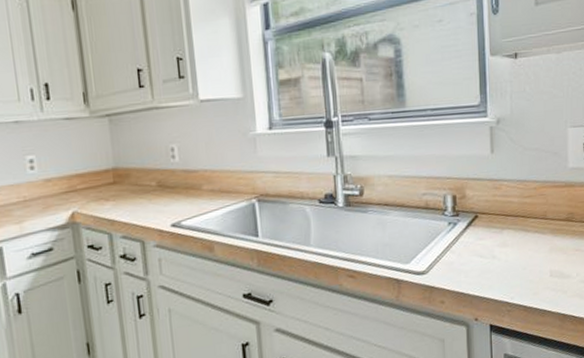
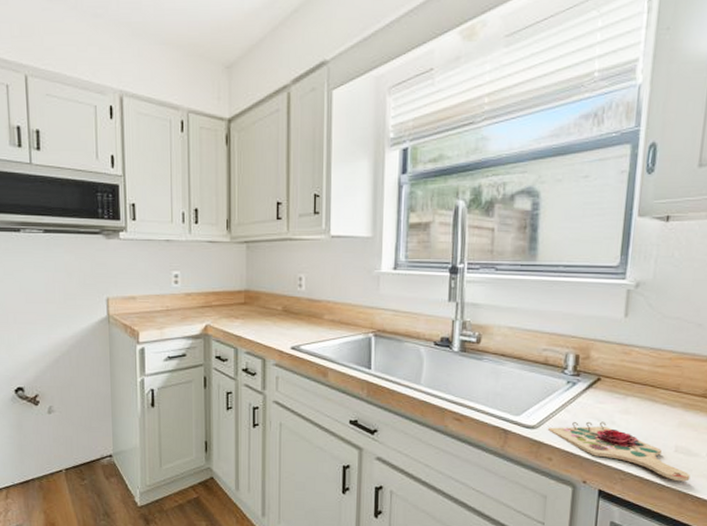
cutting board: none [437,257,566,304] -> present [548,421,691,482]

